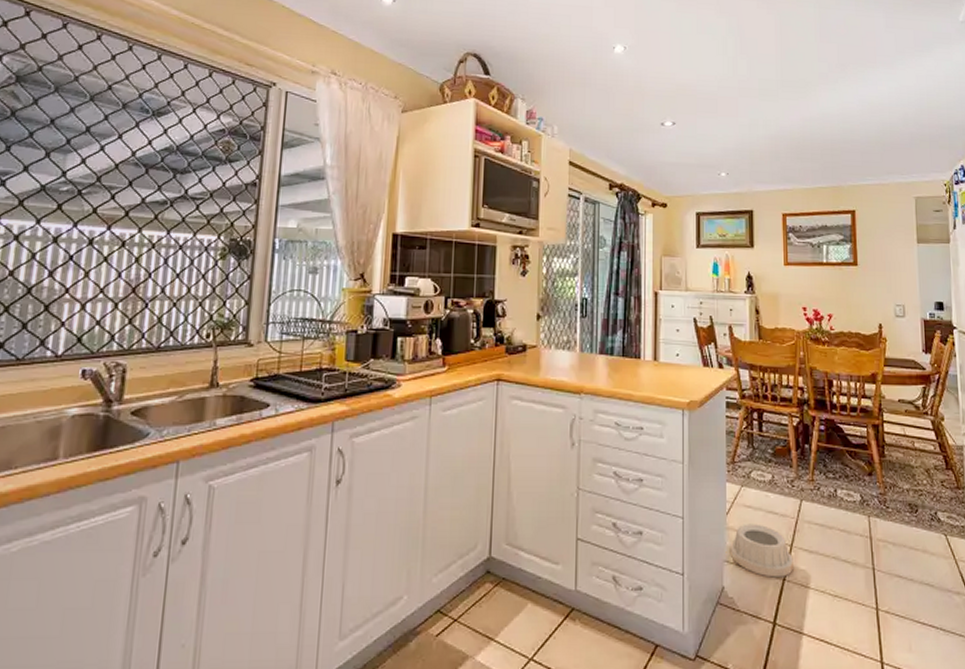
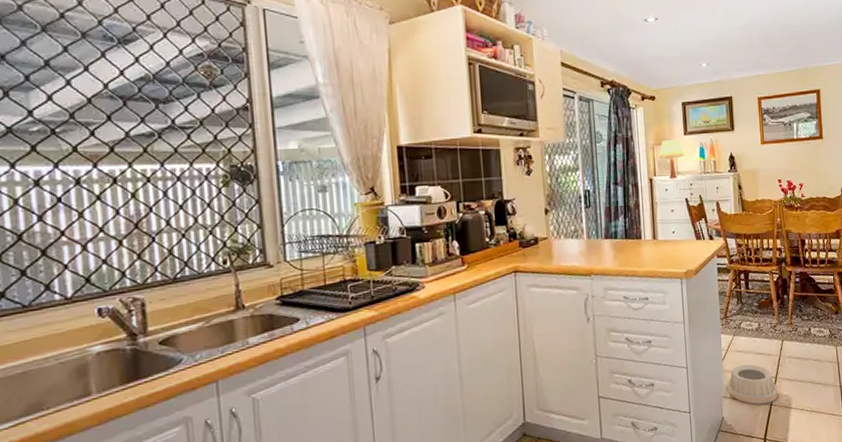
table lamp: none [666,251,696,295] -> present [658,139,685,179]

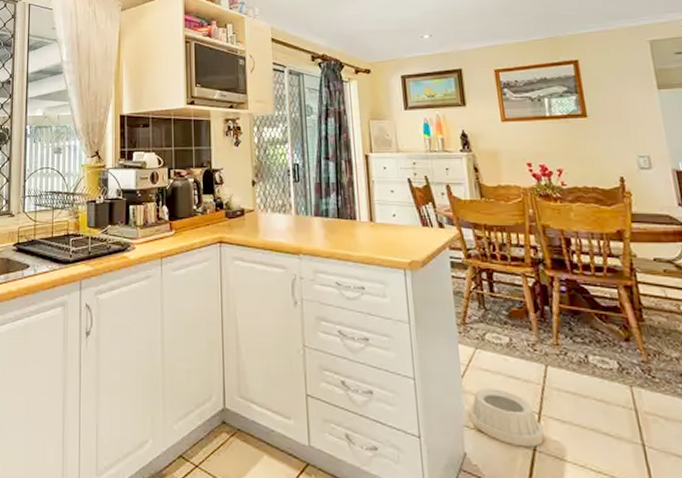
table lamp: present [658,139,685,179] -> none [375,114,406,157]

